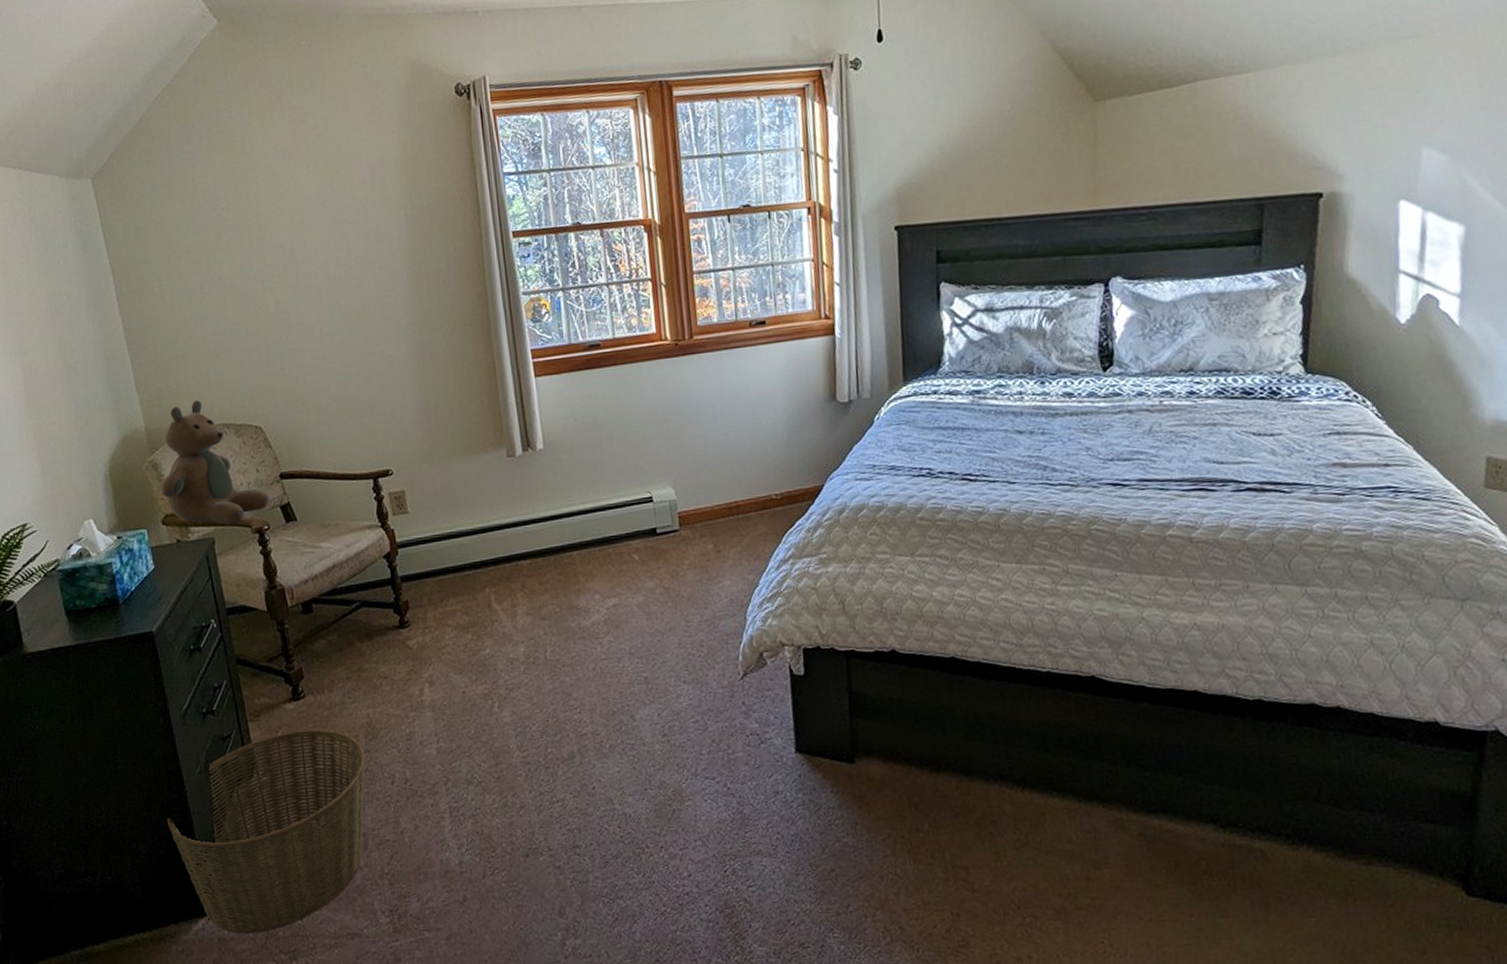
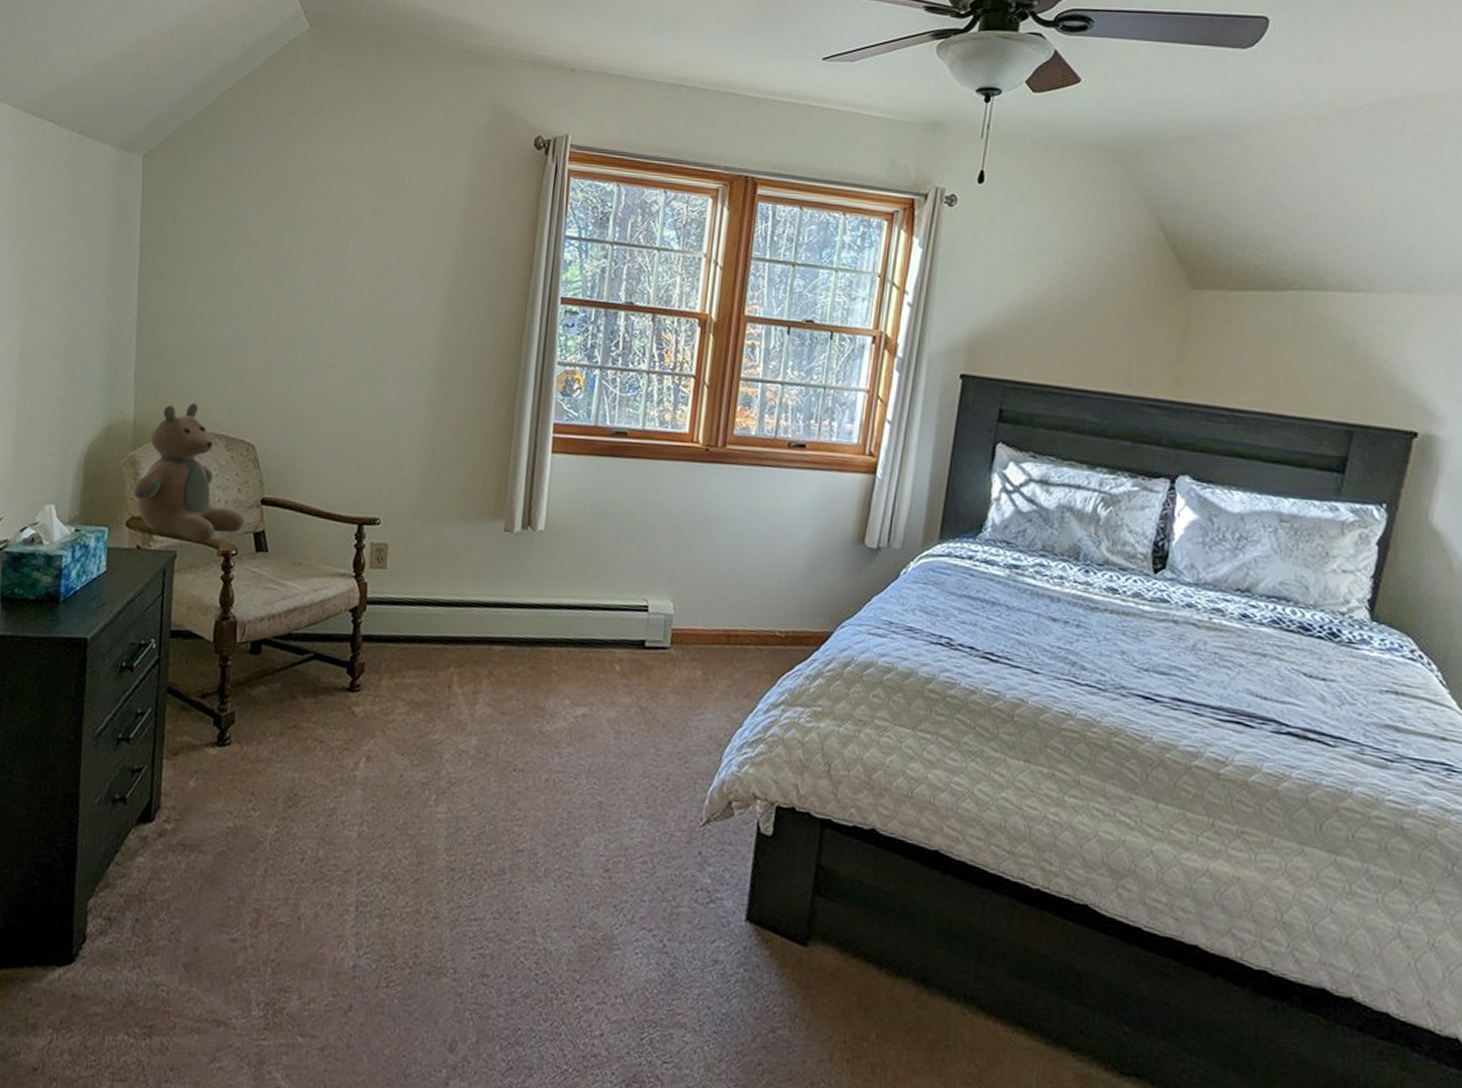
basket: present [166,729,366,933] -> none [49,779,280,998]

